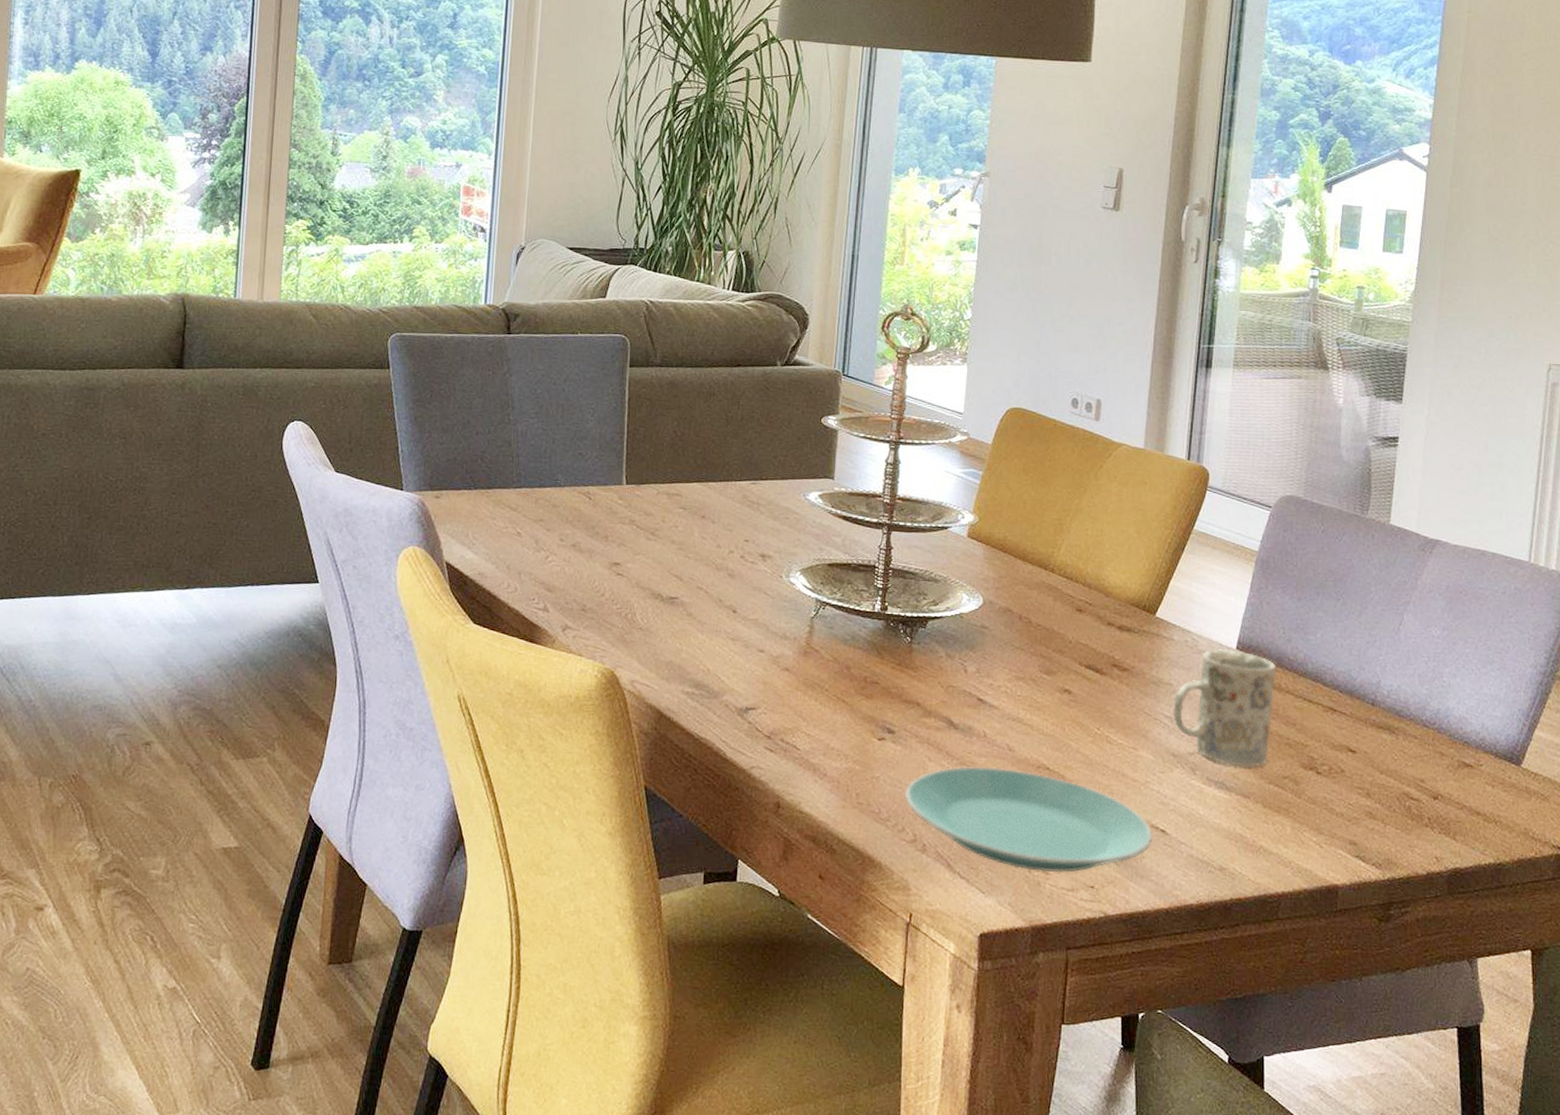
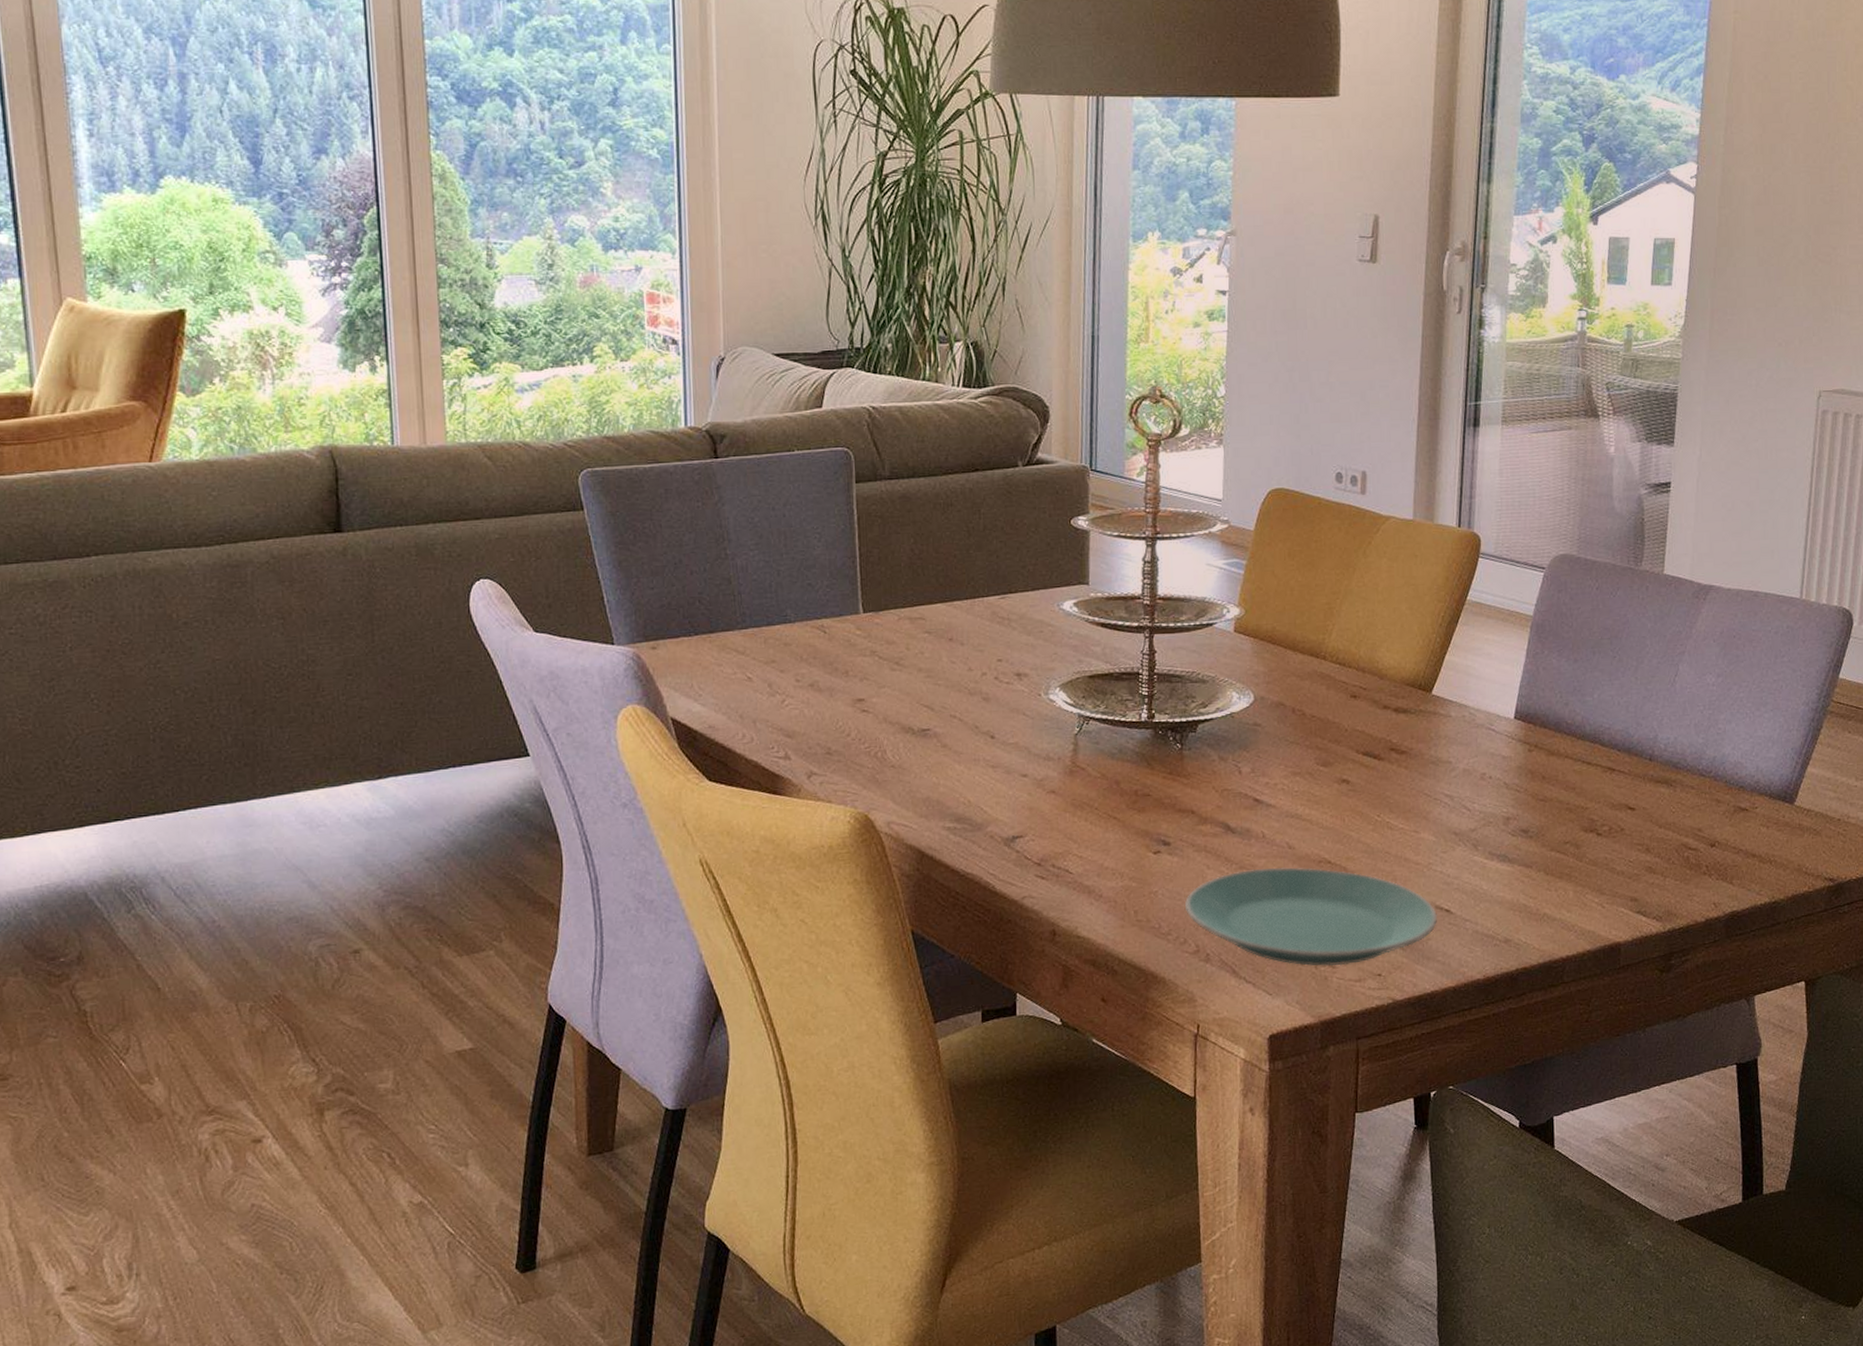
mug: present [1173,649,1276,767] -> none [1453,720,1555,837]

